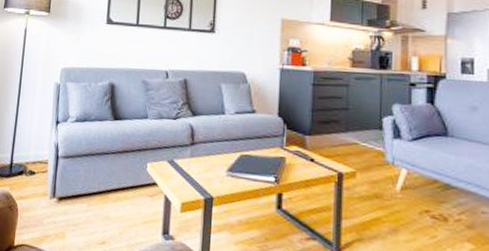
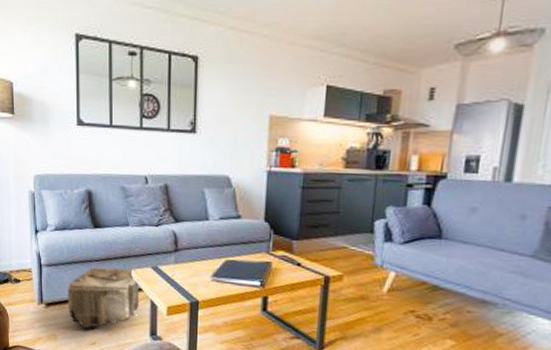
pouf: none [80,160,154,228] -> present [67,267,140,330]

